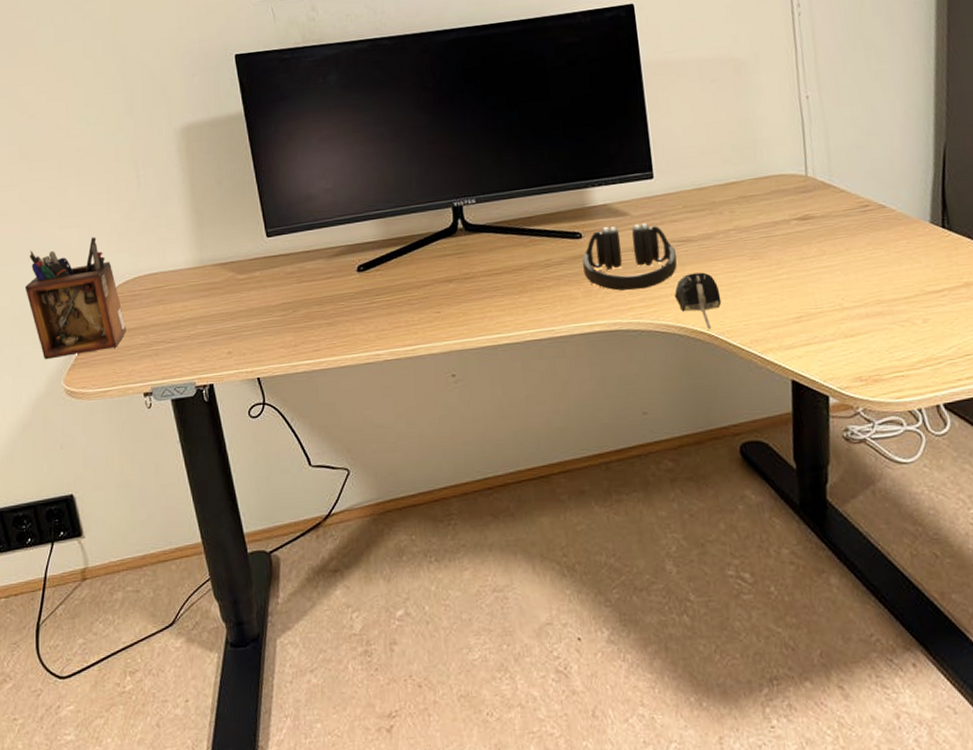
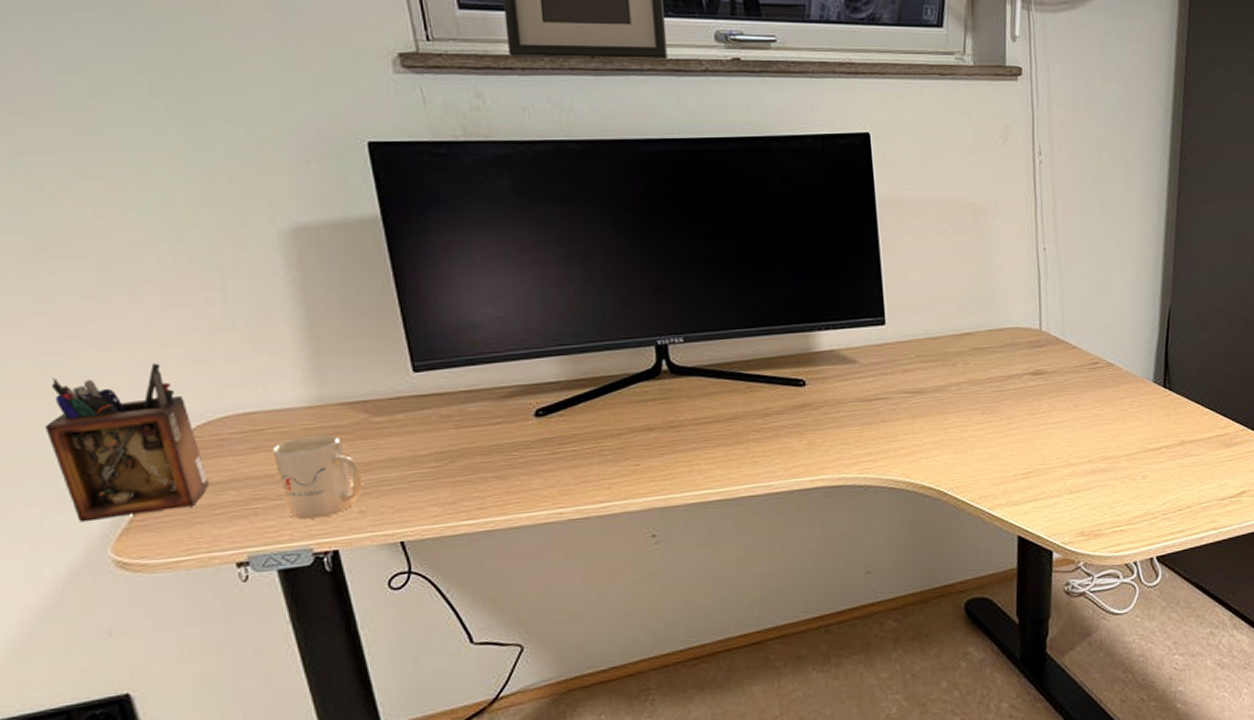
mug: none [168,289,230,359] -> present [272,434,363,520]
headphones: present [582,223,677,291] -> none [805,372,908,444]
computer mouse: present [675,272,722,330] -> none [904,426,952,485]

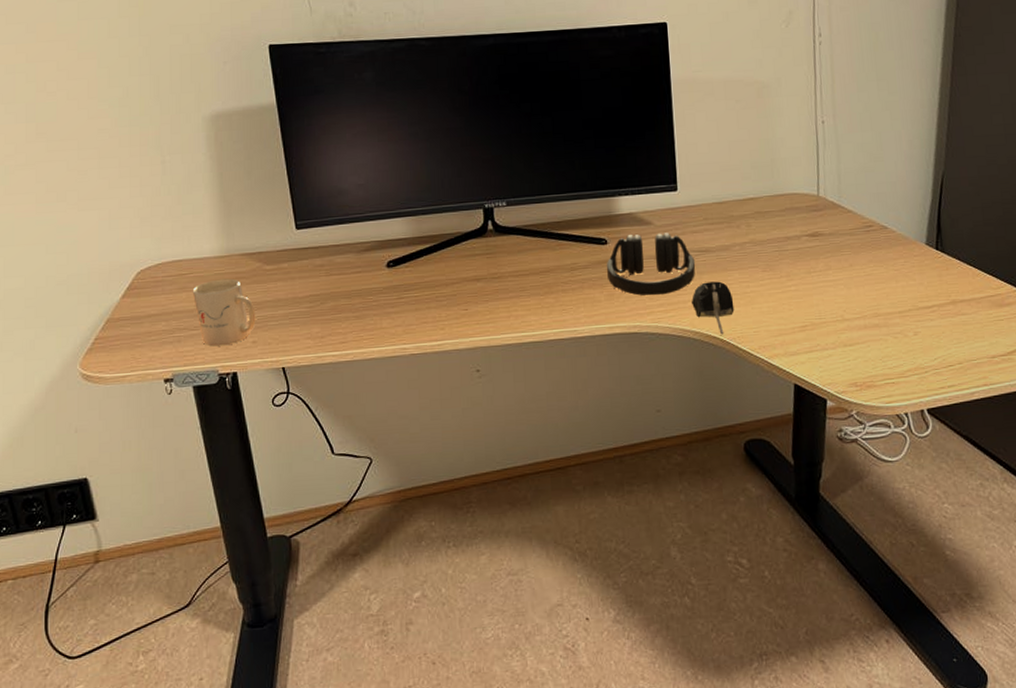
desk organizer: present [44,363,209,523] -> none [39,221,147,343]
headphones: none [805,372,908,444] -> present [606,233,696,296]
computer mouse: none [904,426,952,485] -> present [692,281,734,335]

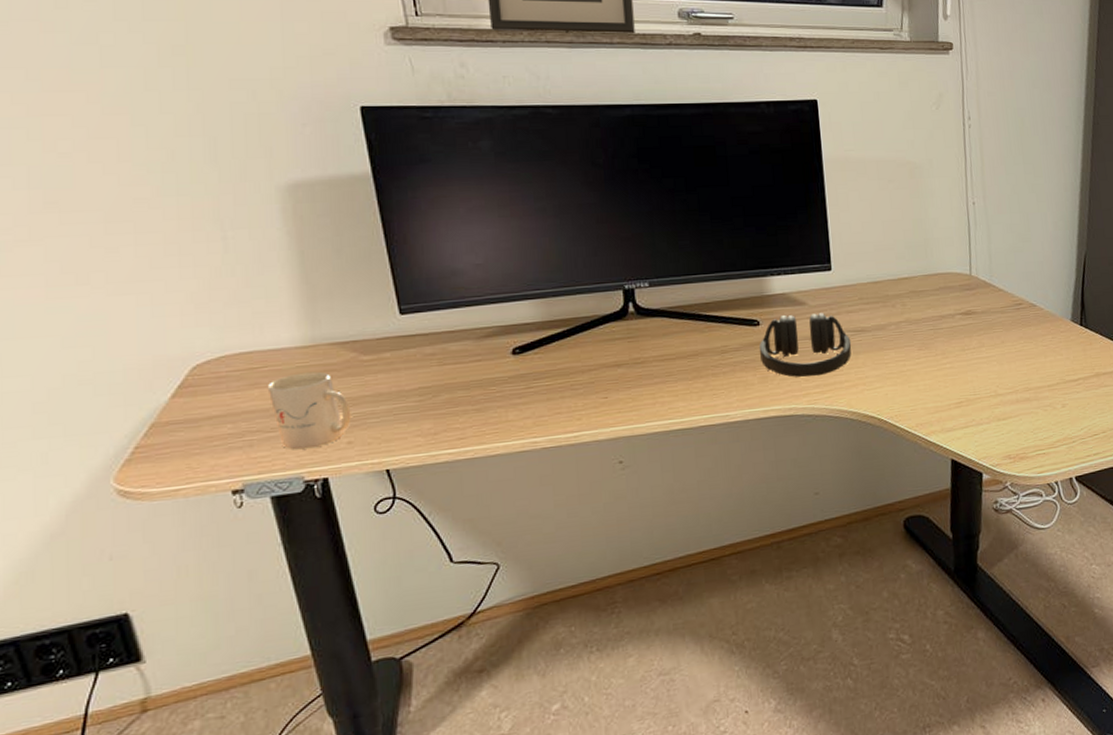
computer mouse: present [692,281,734,335] -> none [848,361,891,414]

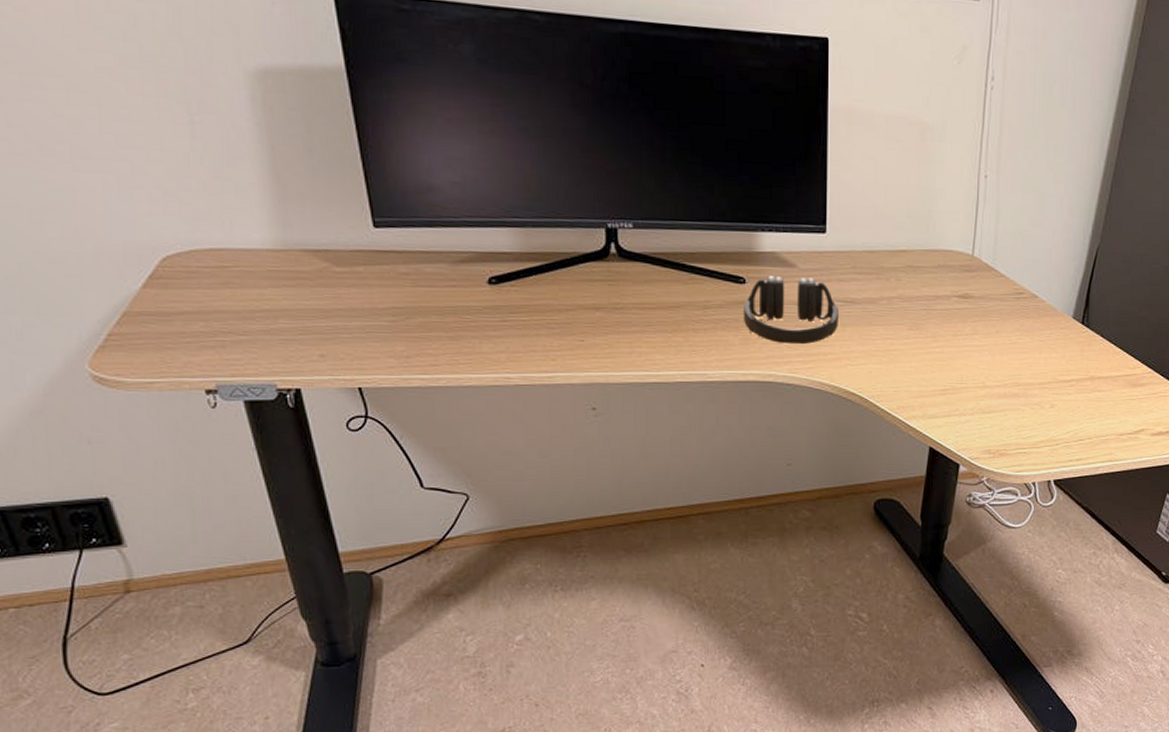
mug: present [267,371,351,450] -> none [238,277,324,357]

